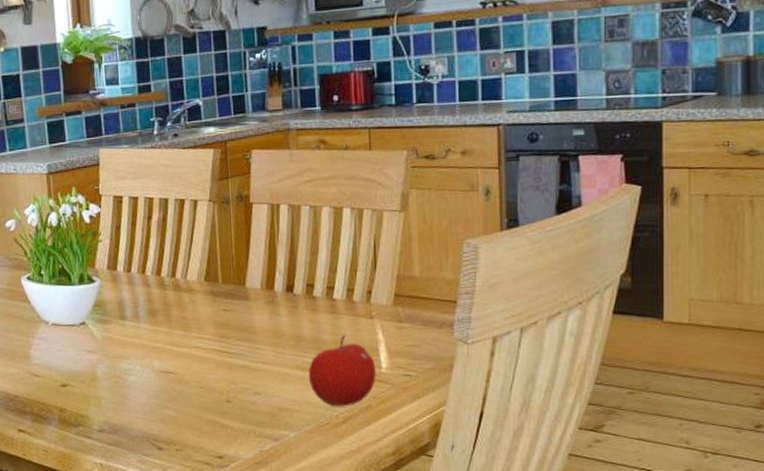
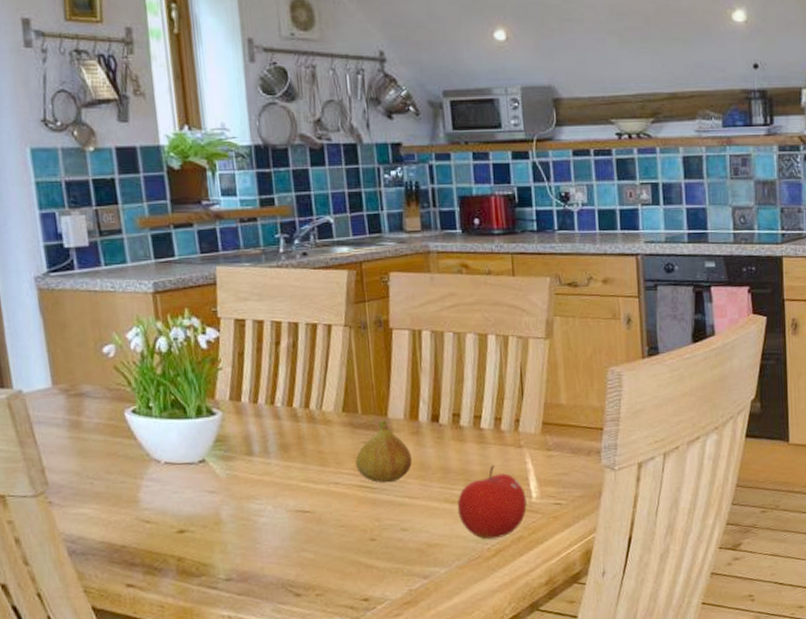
fruit: none [215,289,267,349] -> present [355,420,413,483]

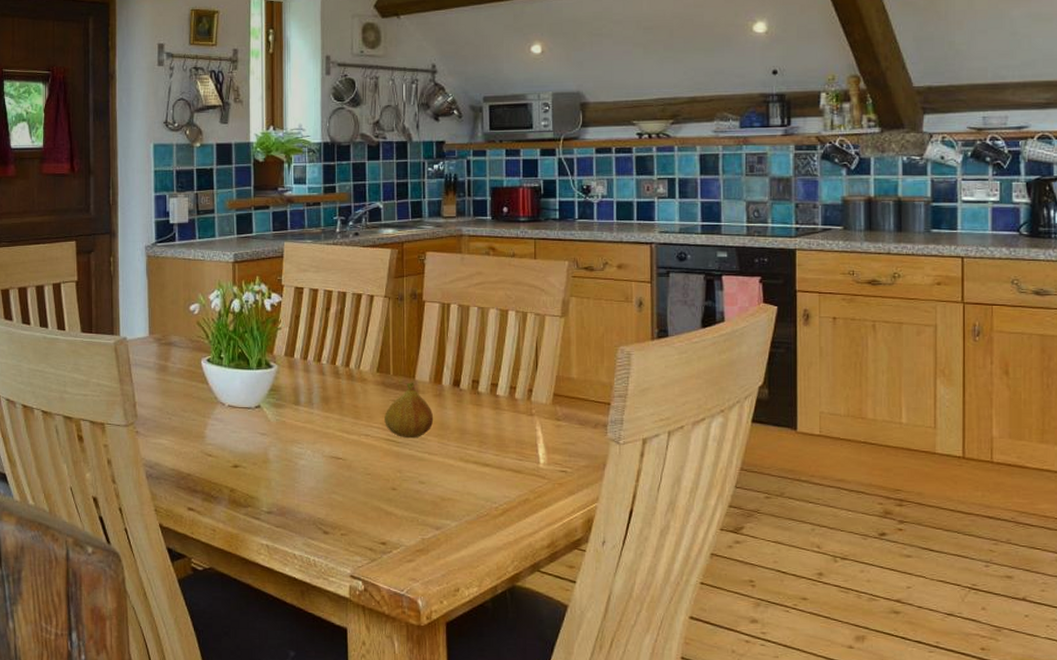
fruit: present [457,465,527,540] -> none [470,430,534,499]

